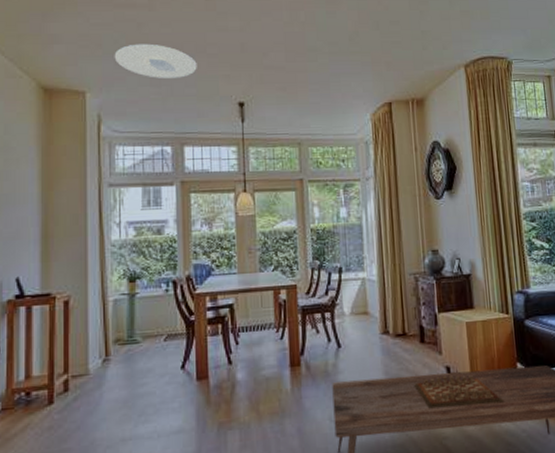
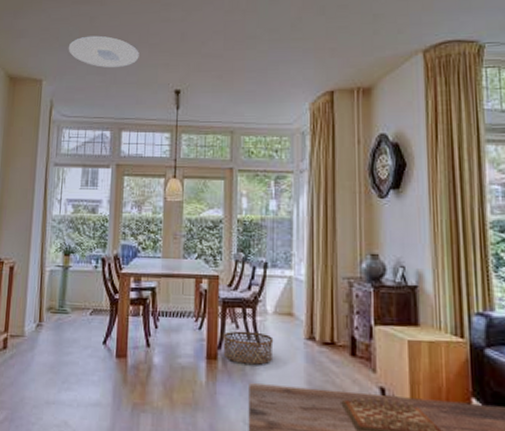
basket: none [304,333,353,366] -> present [222,331,274,365]

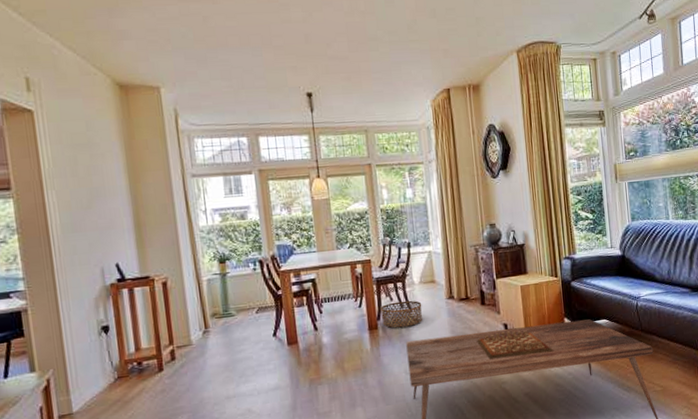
ceiling light: present [68,35,139,67] -> none [183,37,265,72]

